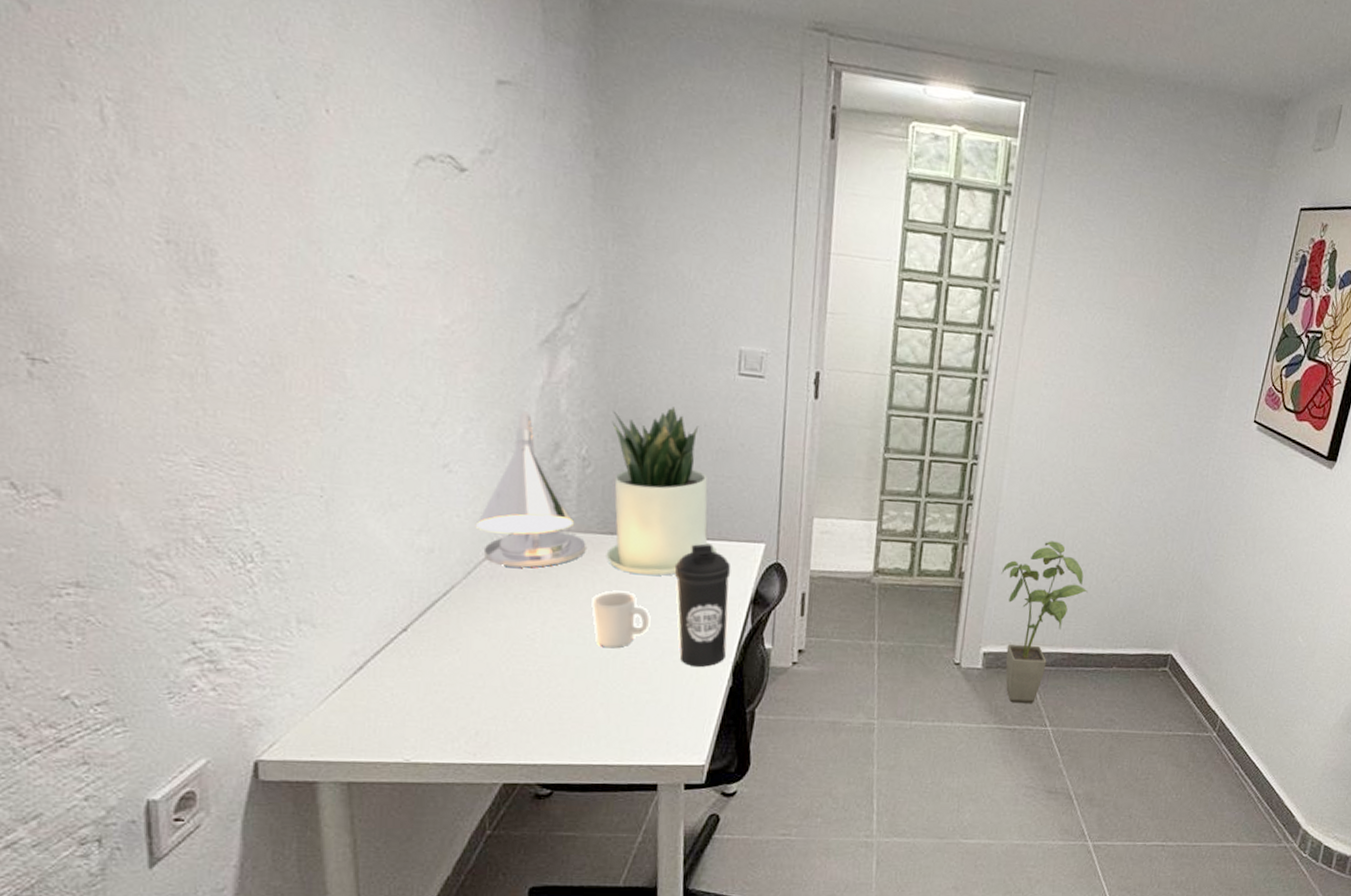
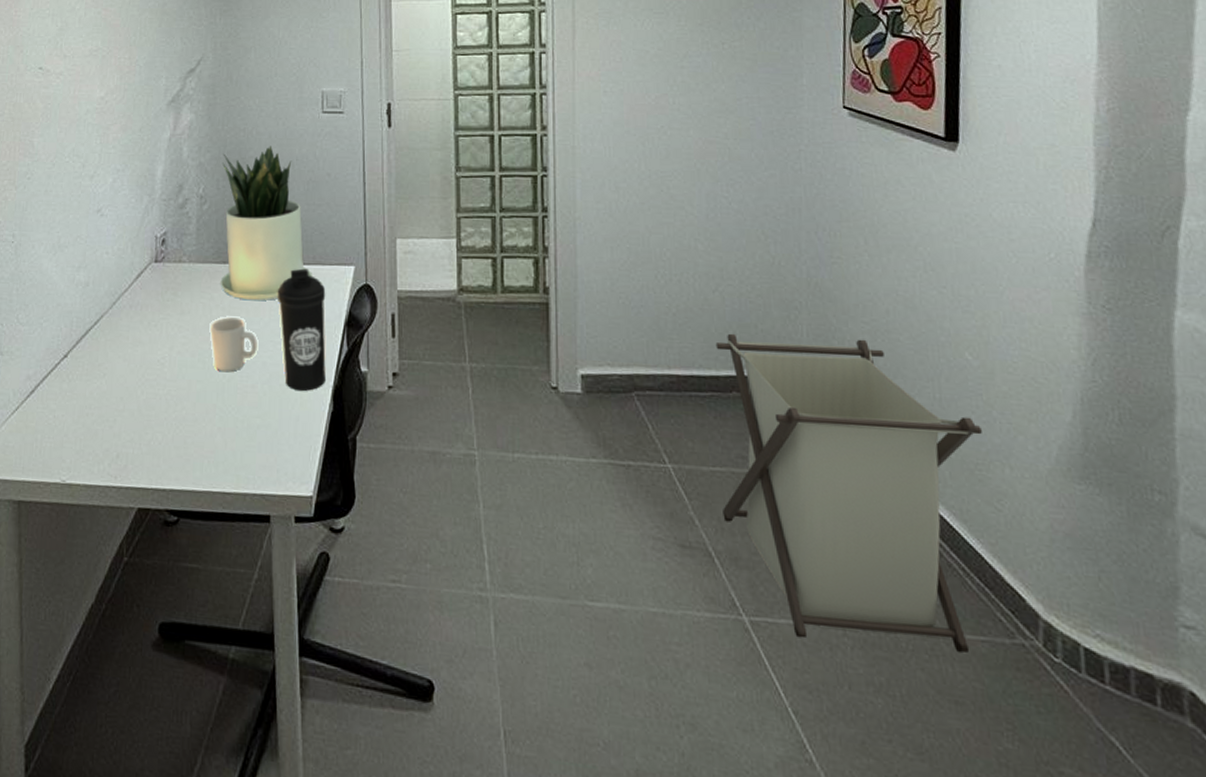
table lamp: present [475,411,586,568] -> none [119,160,204,297]
house plant: present [1001,541,1088,703] -> none [587,250,687,434]
laundry basket: none [1087,617,1296,855] -> present [715,333,982,653]

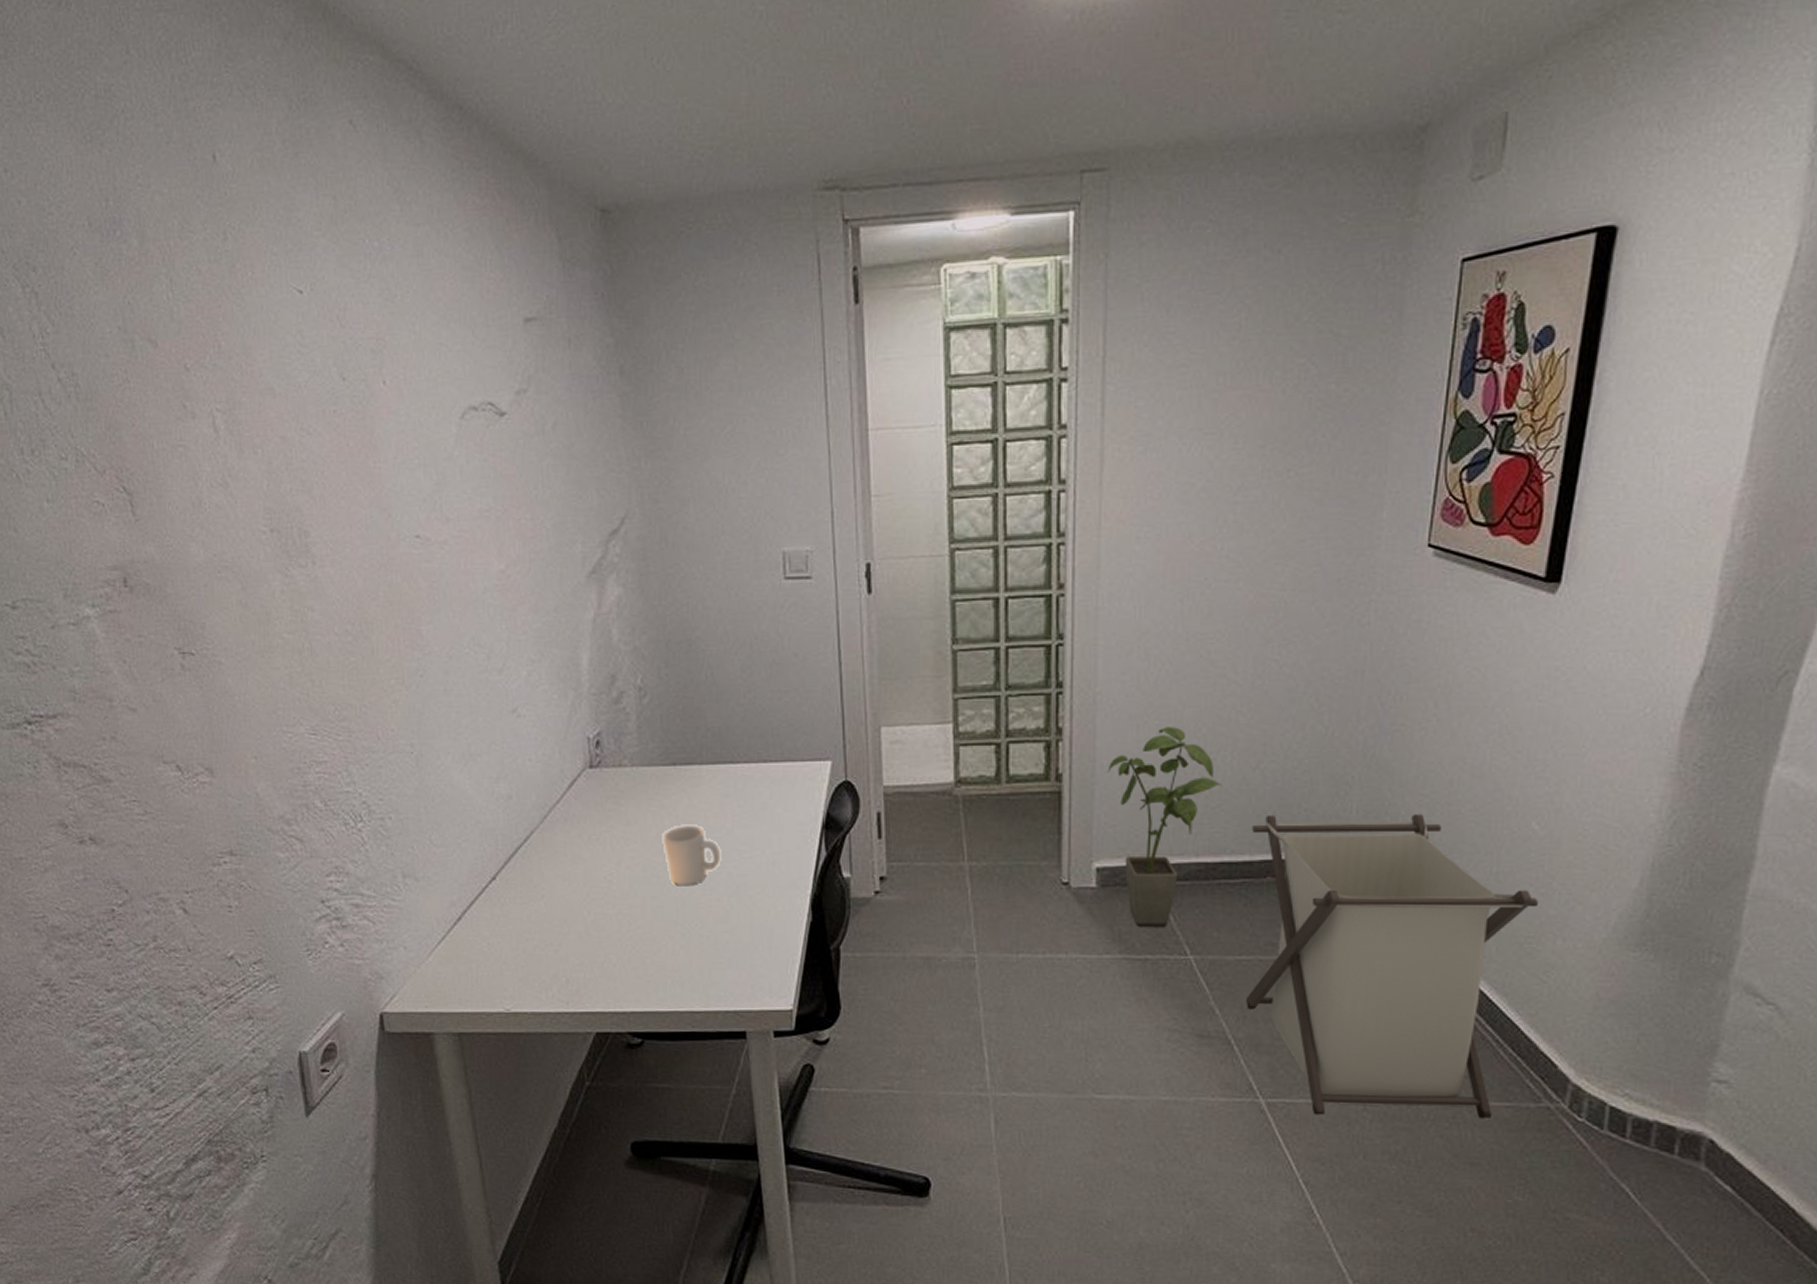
planter: present [220,146,313,301] -> none [663,622,782,806]
water bottle: present [277,268,326,391] -> none [740,766,802,901]
house plant: none [587,250,687,434] -> present [1107,727,1222,928]

